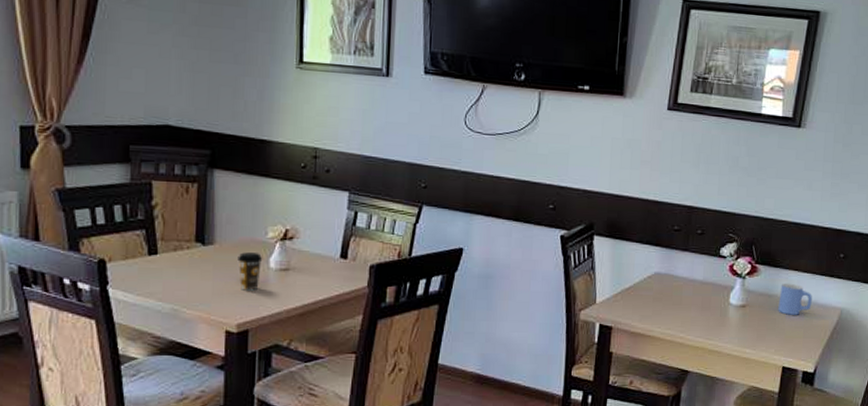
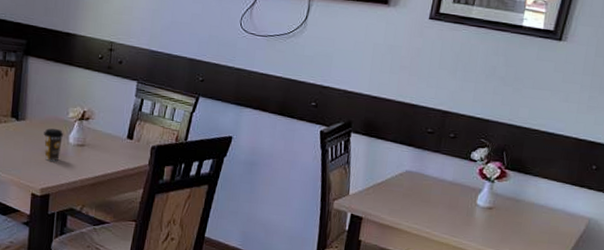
mug: present [778,283,812,315] -> none [524,189,561,221]

